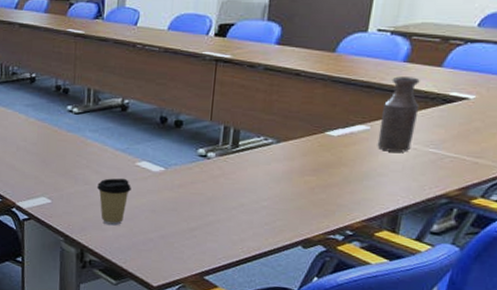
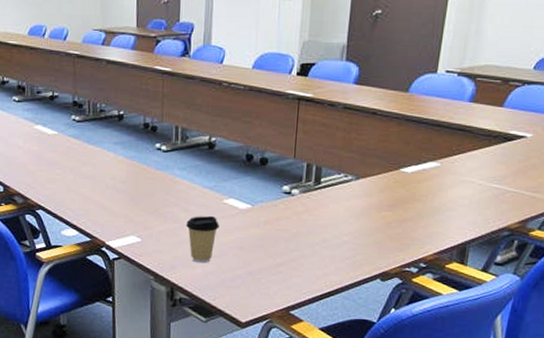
bottle: present [377,76,420,152] -> none [447,116,484,188]

